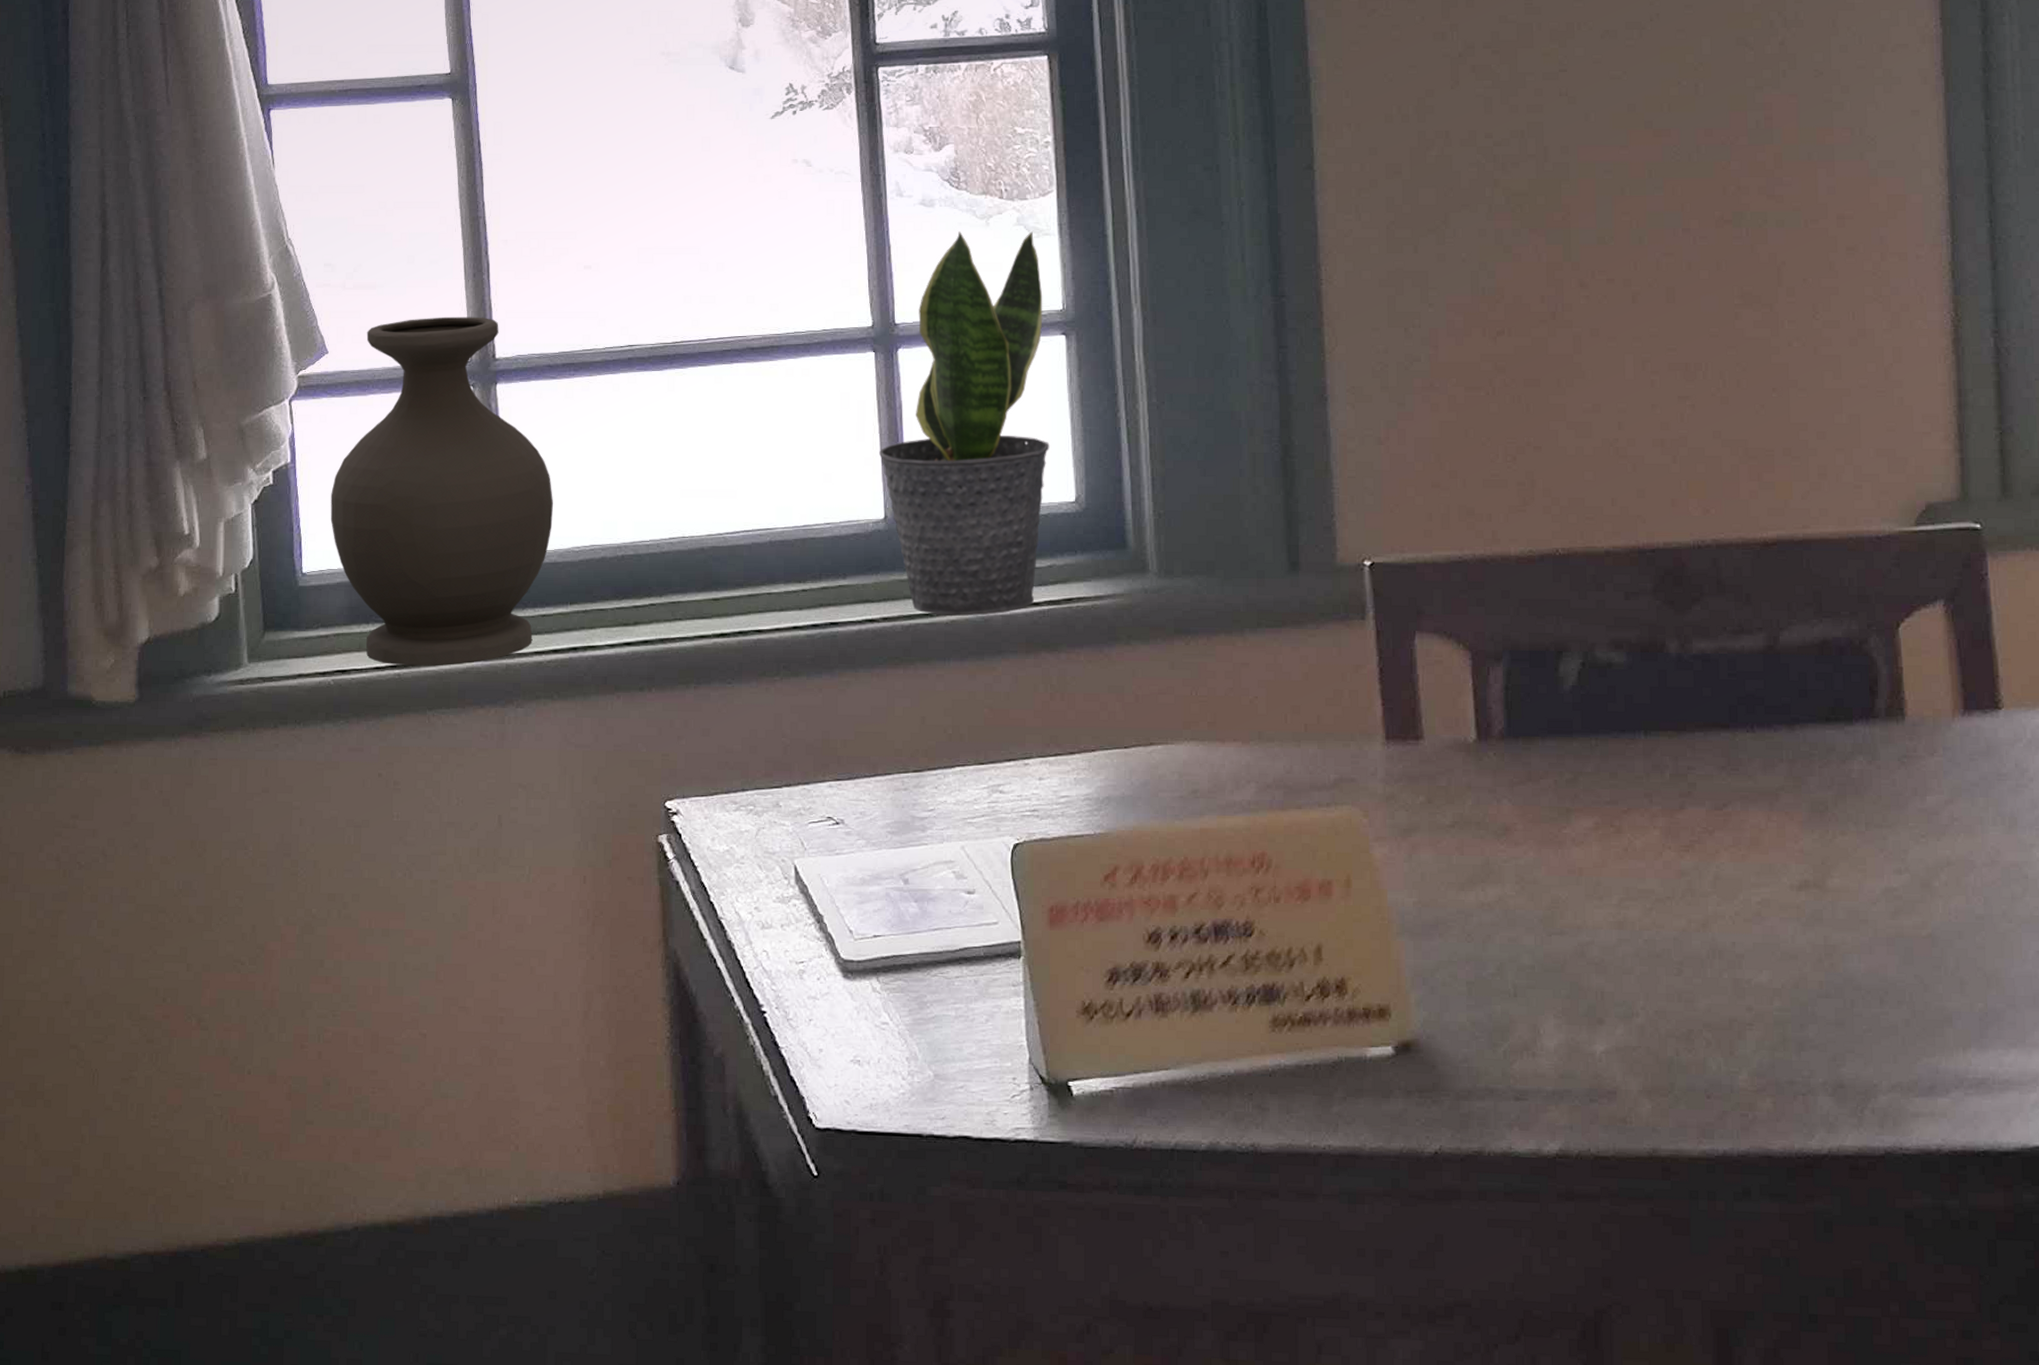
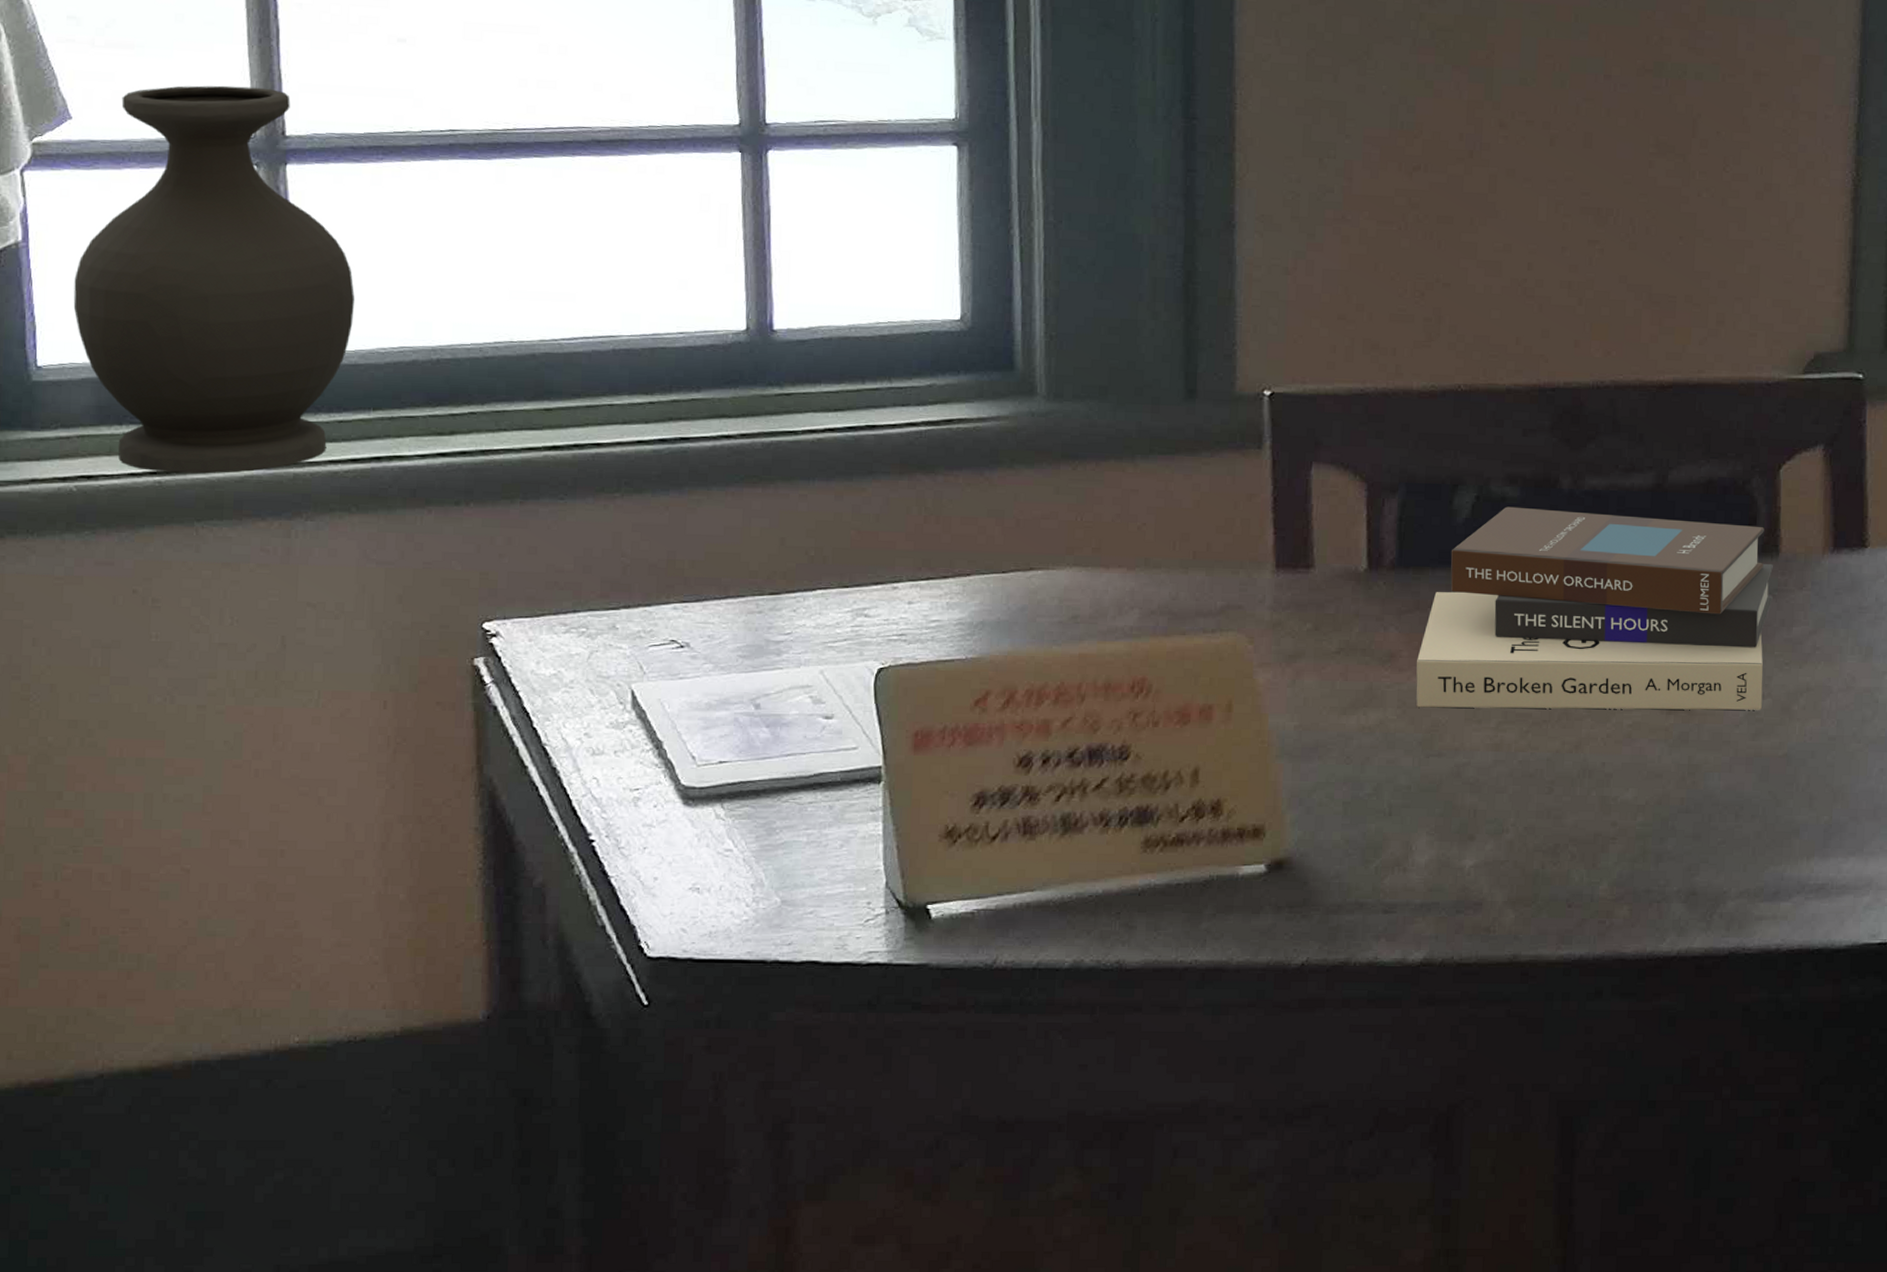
potted plant: present [879,231,1050,617] -> none [743,29,935,436]
books: none [1531,673,1902,887] -> present [1416,506,1774,711]

